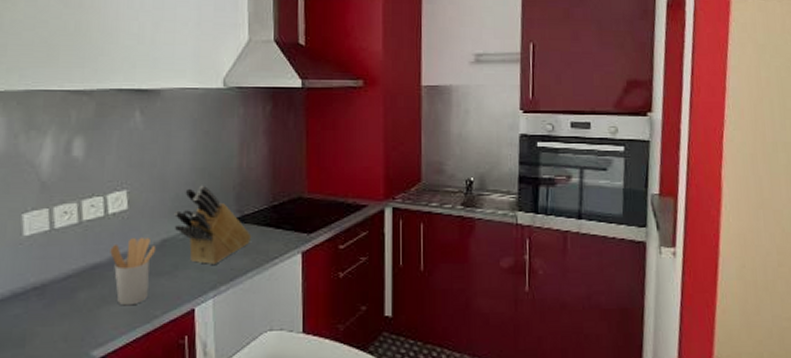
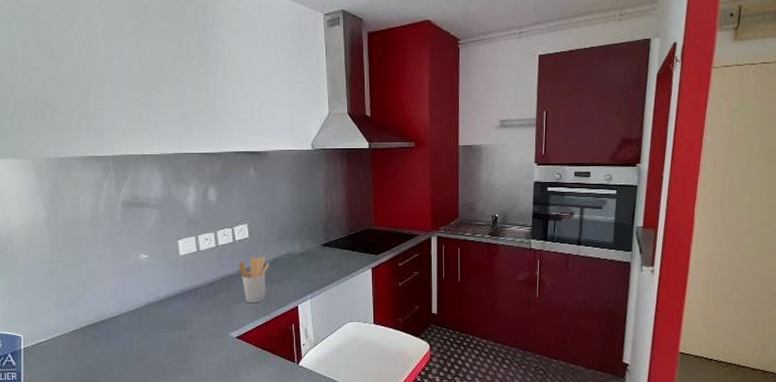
knife block: present [174,186,252,264] -> none [281,221,336,276]

